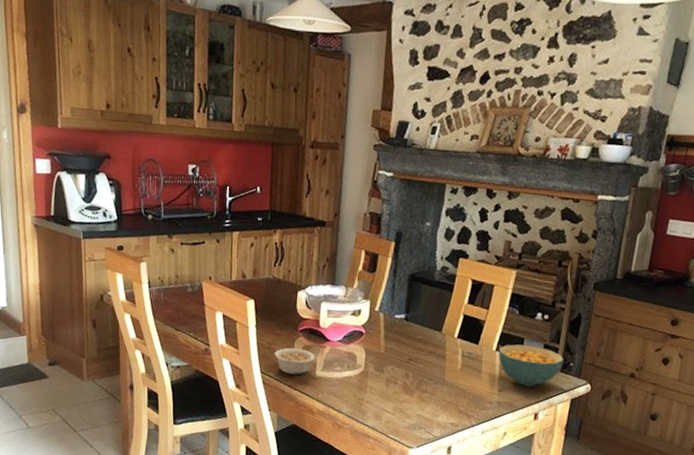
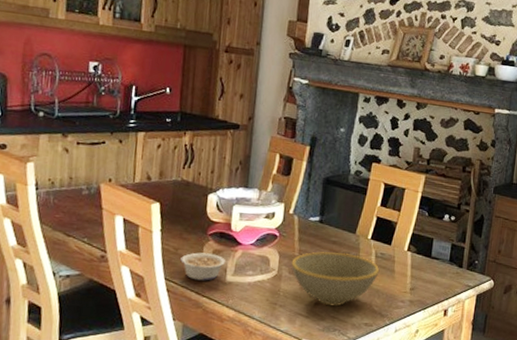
bowl: none [377,349,467,405] -> present [291,251,380,306]
cereal bowl: present [498,344,565,387] -> none [410,244,470,285]

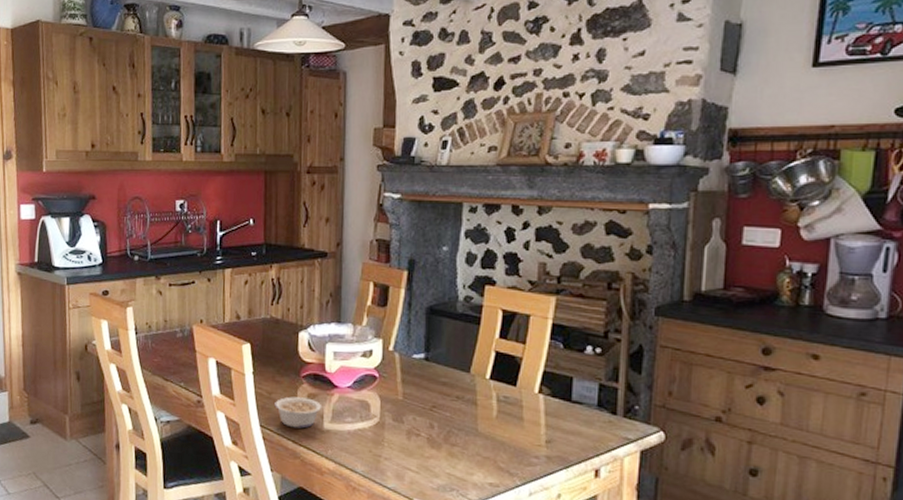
bowl: present [291,251,380,306] -> none [395,395,504,461]

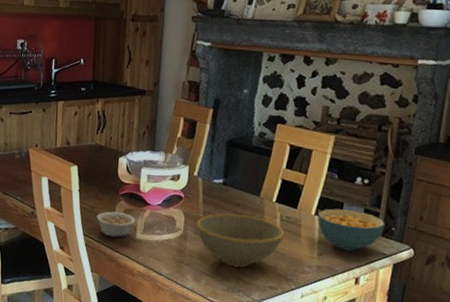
bowl: none [395,395,504,461] -> present [196,213,285,268]
cereal bowl: none [541,384,627,437] -> present [317,208,386,251]

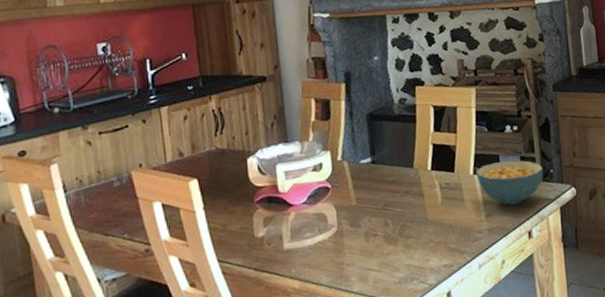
legume: present [96,211,136,238] -> none [231,222,280,256]
bowl: present [196,213,285,268] -> none [350,191,448,255]

